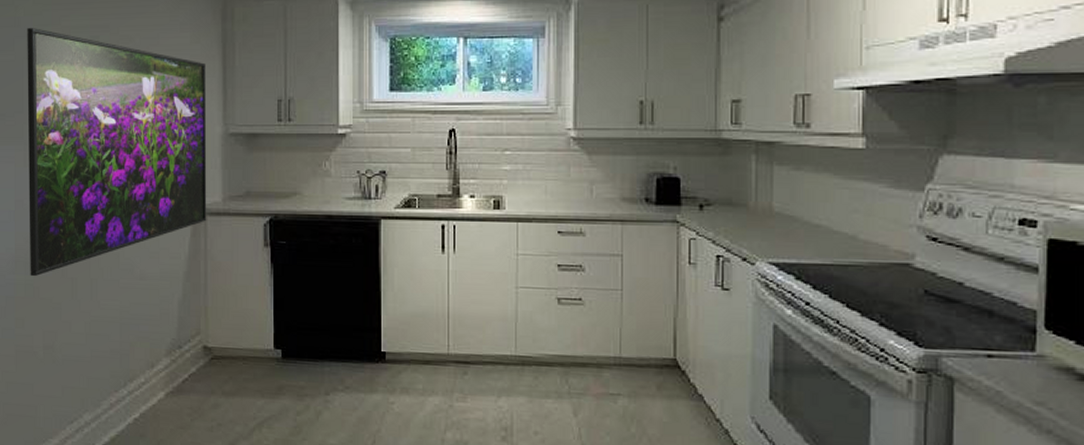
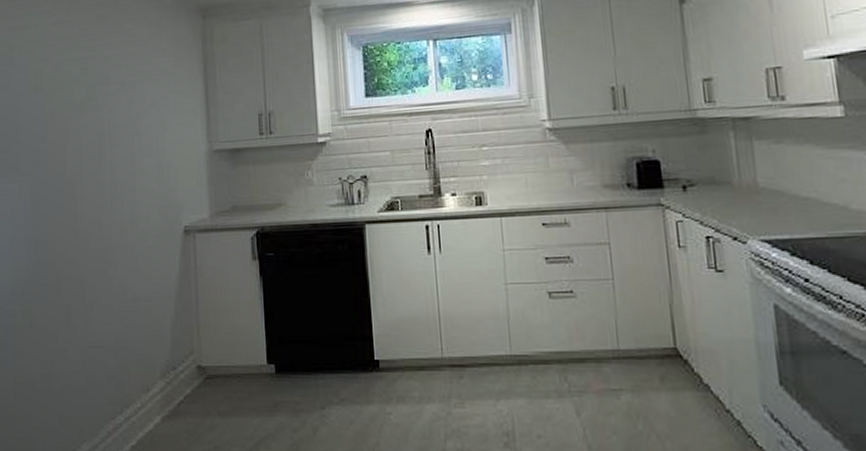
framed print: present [27,28,207,277] -> none [21,64,196,306]

